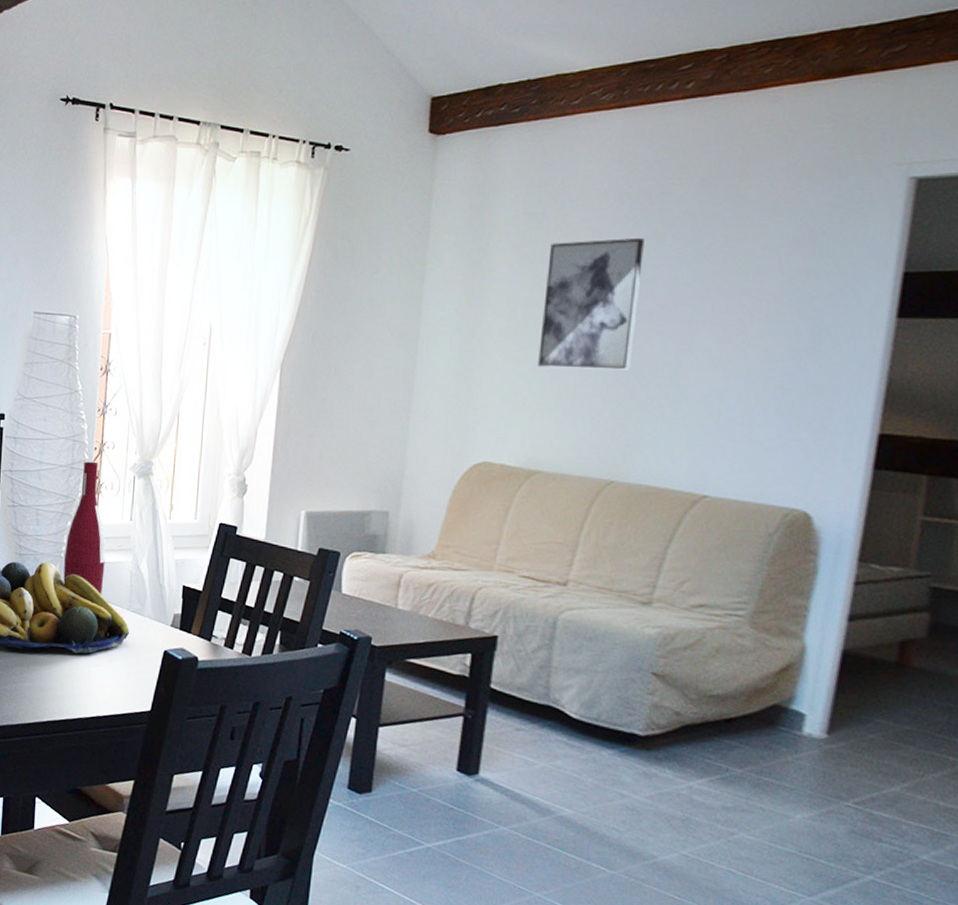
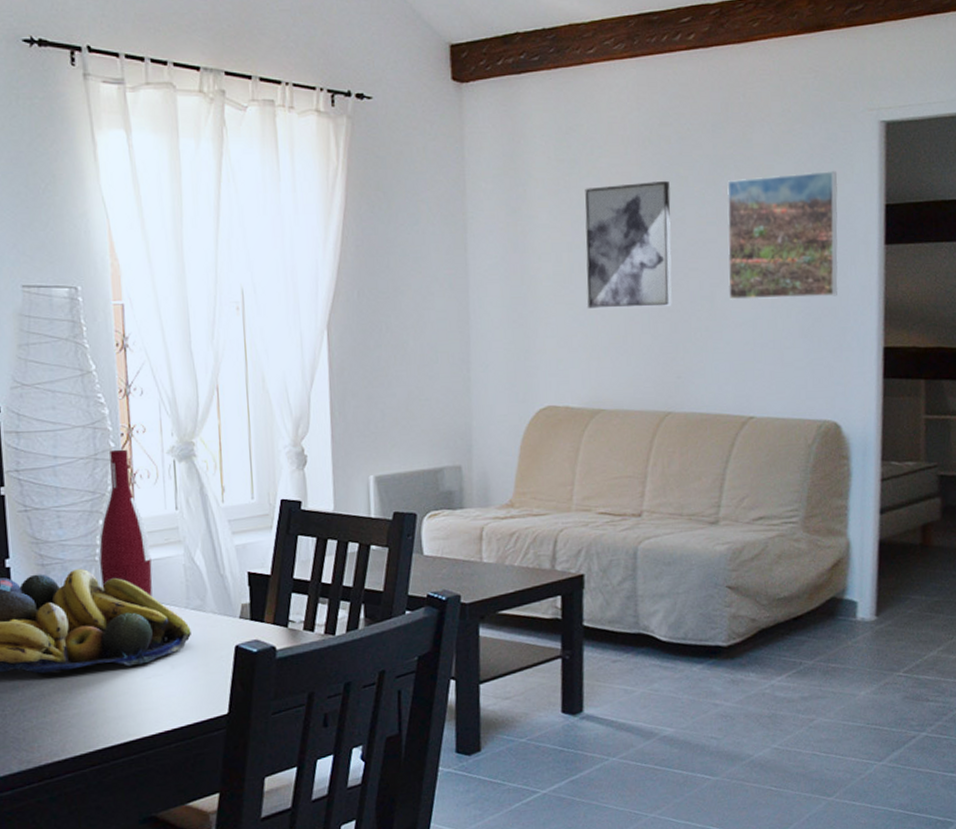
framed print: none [696,233,846,373] -> present [727,171,838,301]

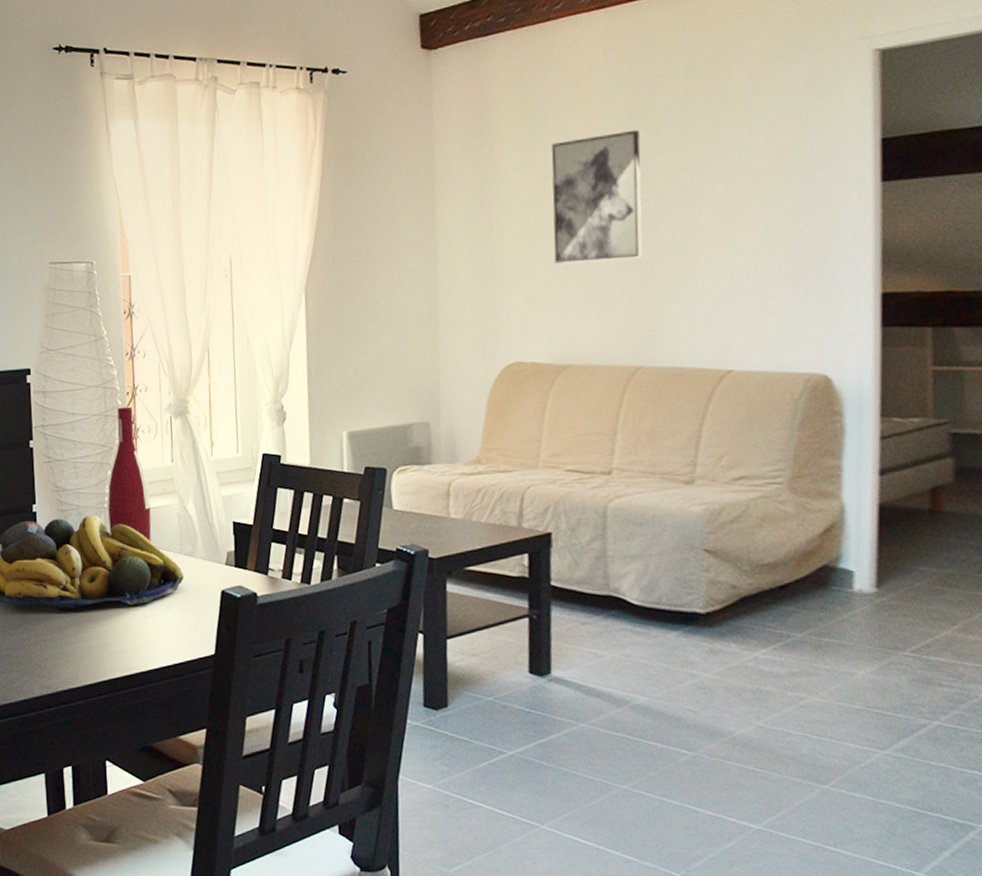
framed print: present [727,171,838,301] -> none [701,107,827,249]

